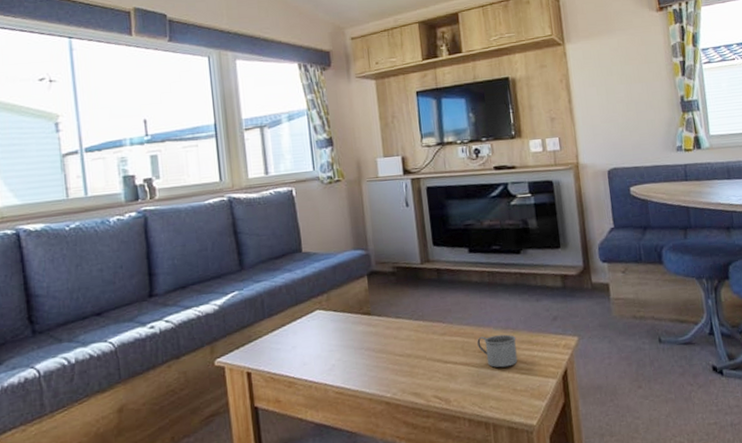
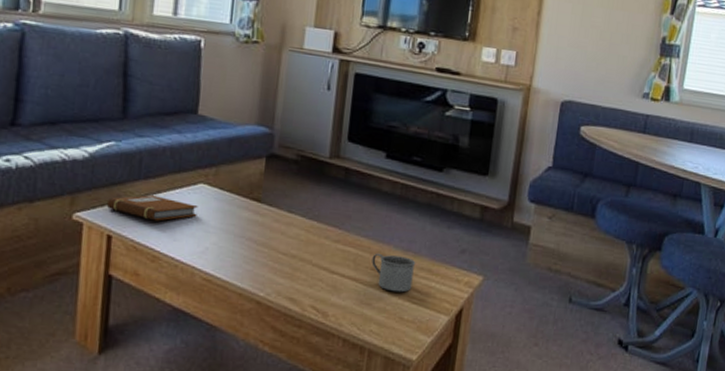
notebook: none [241,329,319,352] -> present [106,195,198,221]

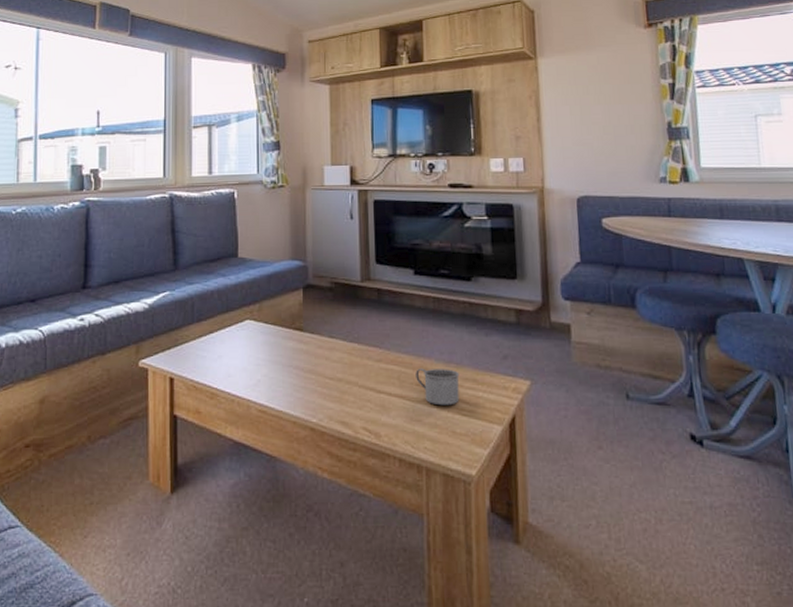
notebook: present [106,195,198,221] -> none [166,336,247,360]

